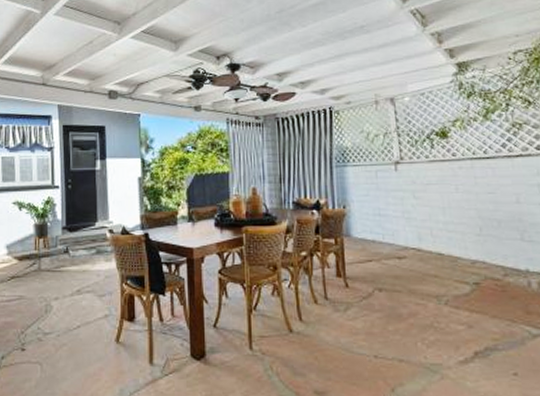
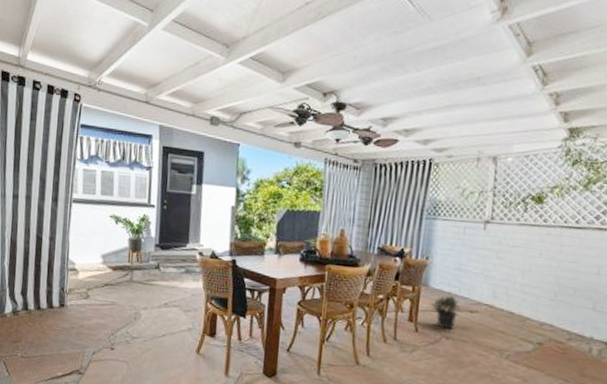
potted plant: none [356,244,389,280] -> present [431,295,461,330]

